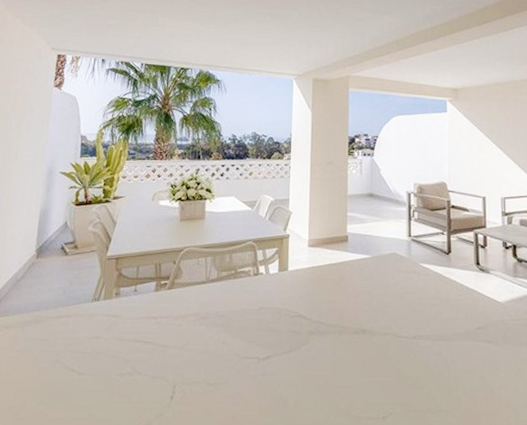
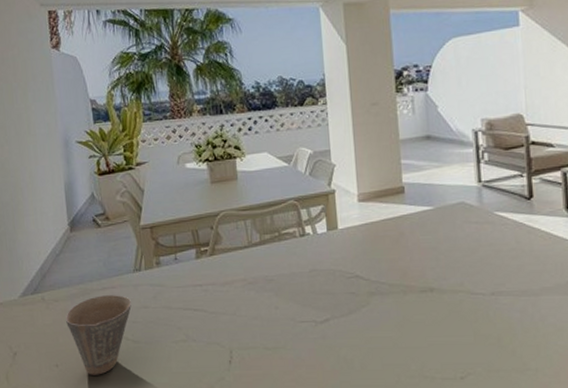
cup: none [12,324,84,409] -> present [66,295,131,375]

